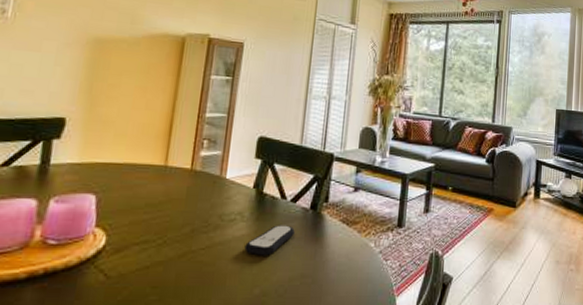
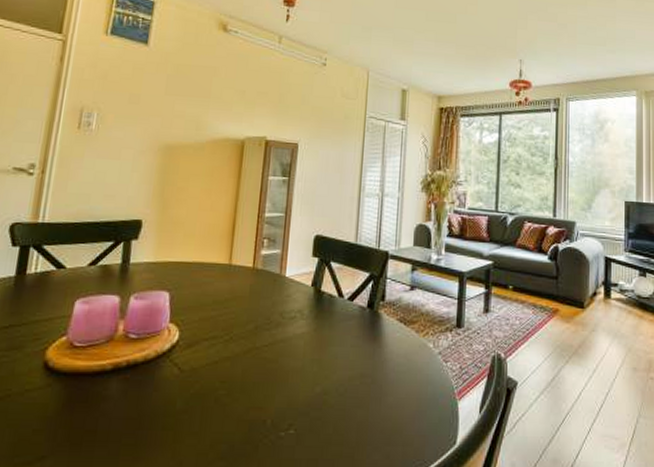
remote control: present [244,225,295,256] -> none [305,323,353,354]

